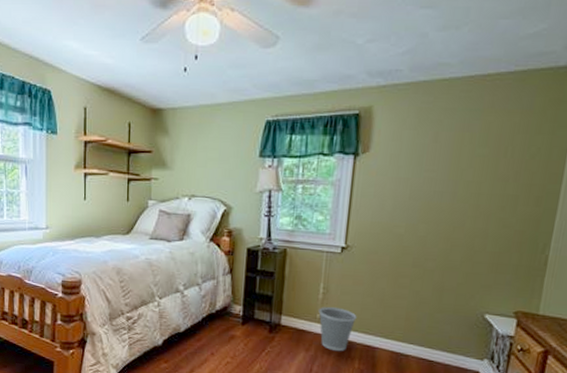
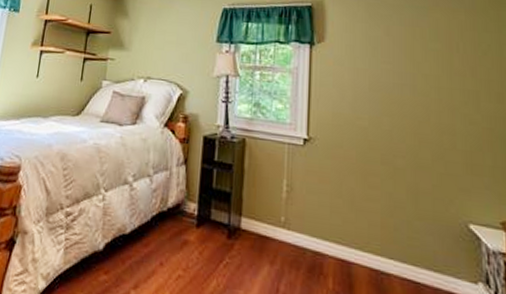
wastebasket: present [318,306,357,352] -> none [283,207,326,267]

